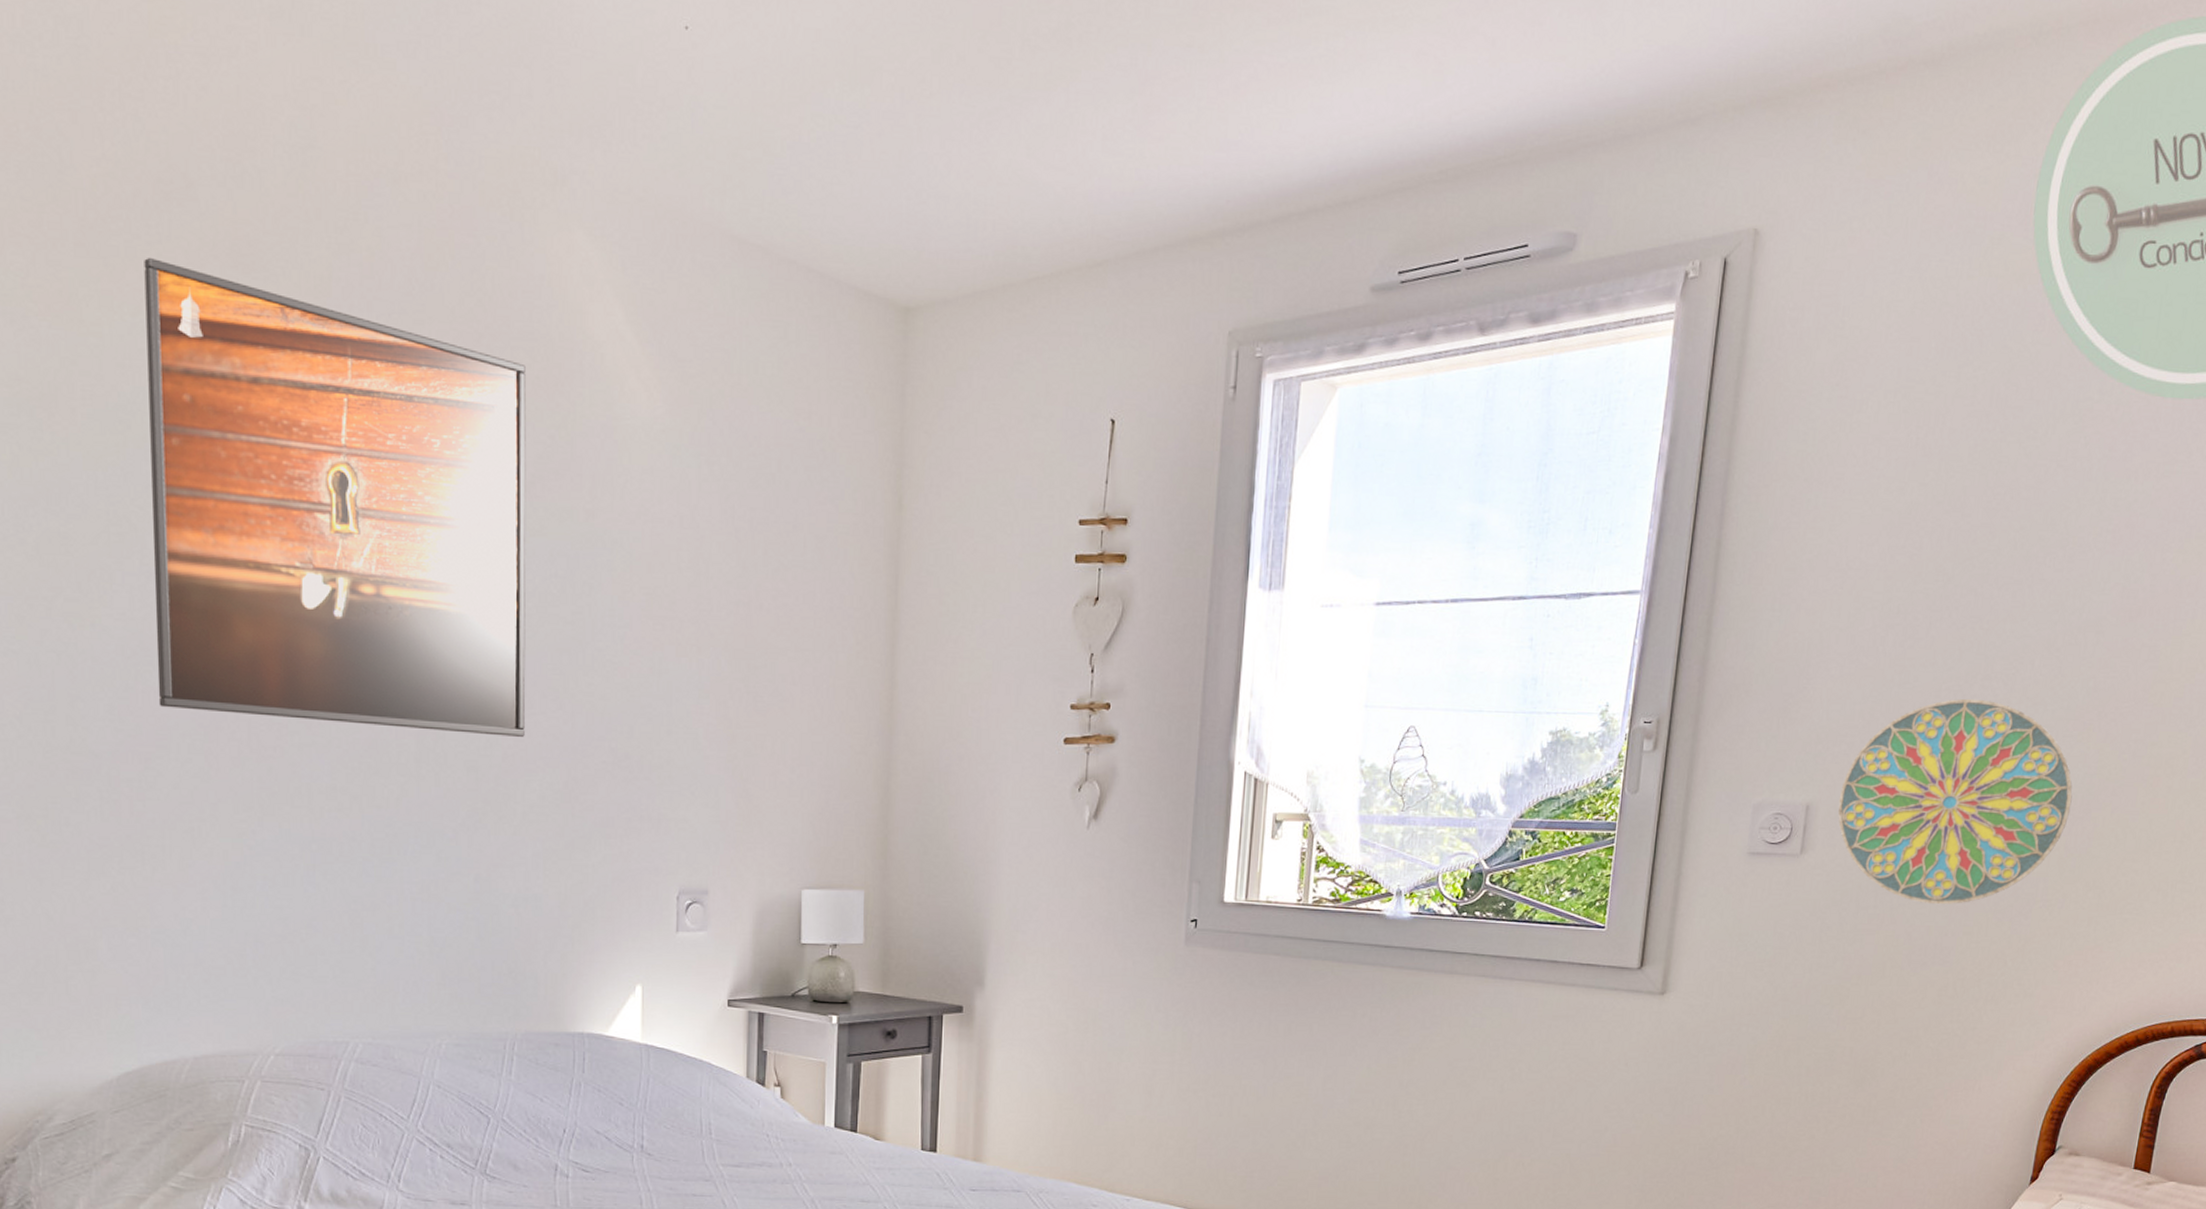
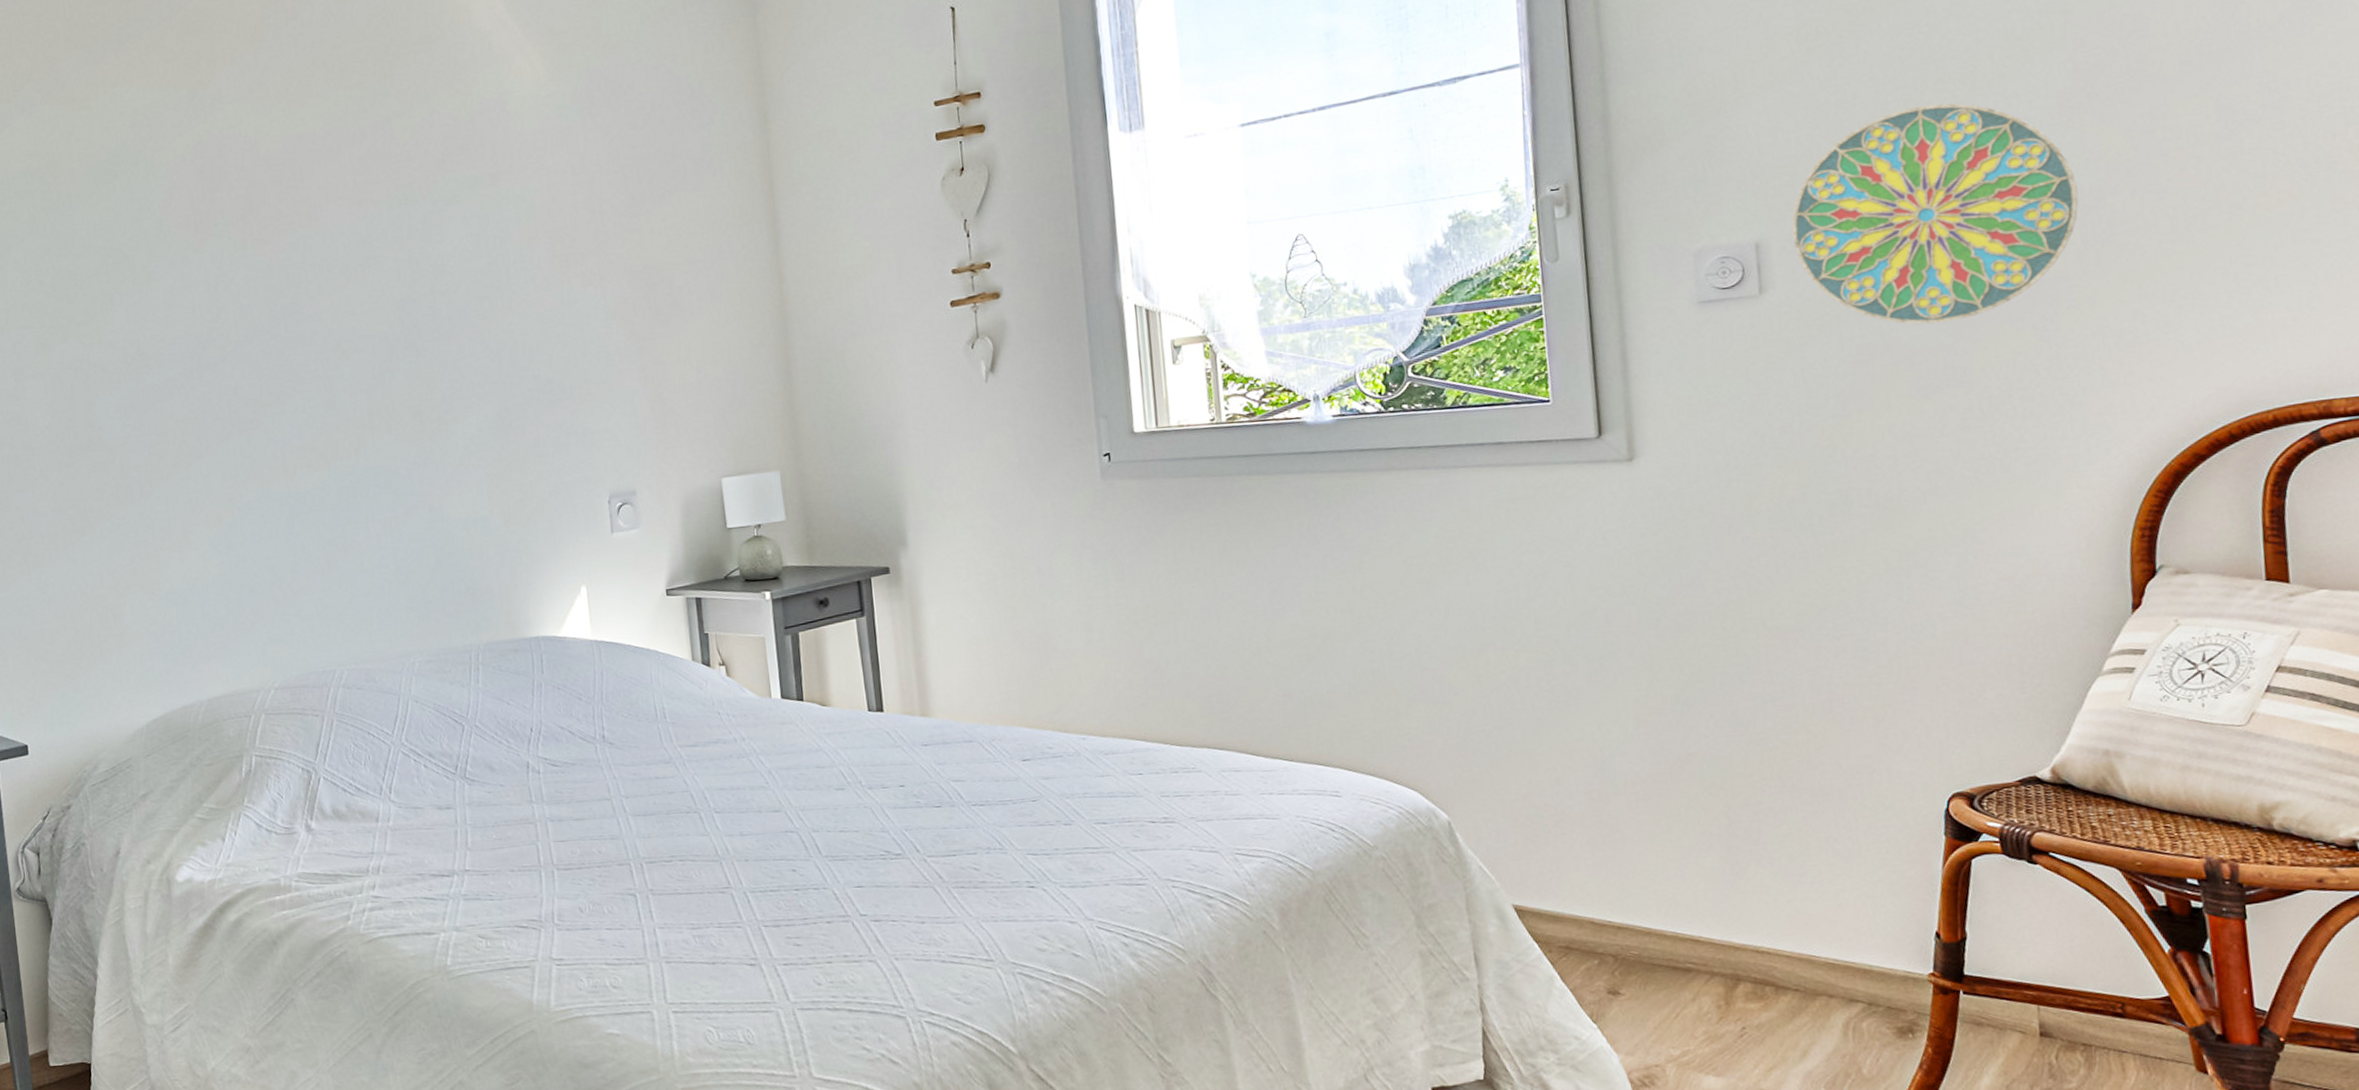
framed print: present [144,258,526,737] -> none [118,39,459,401]

